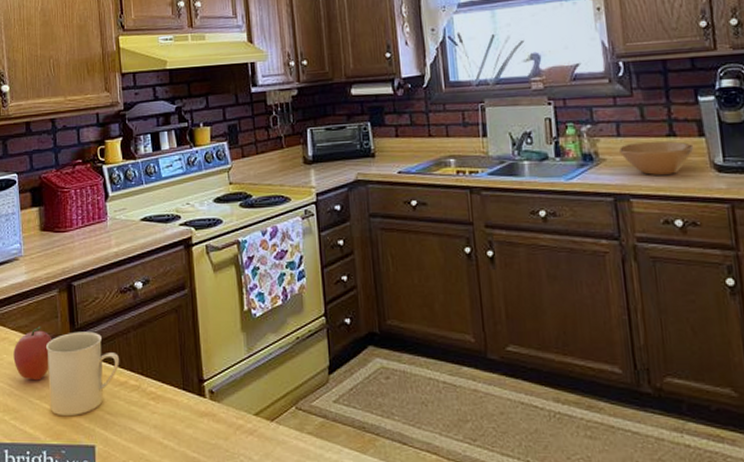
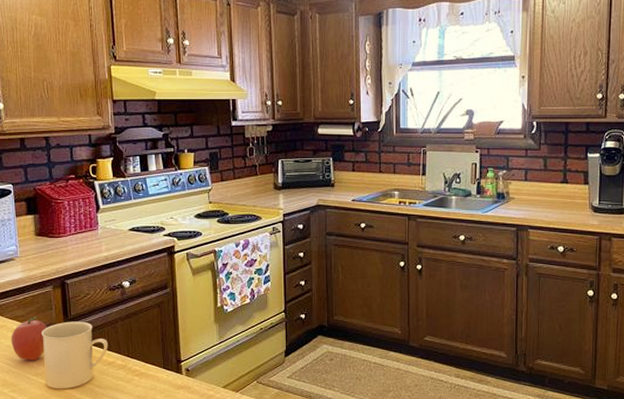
bowl: present [618,141,694,176] -> none [524,187,579,213]

